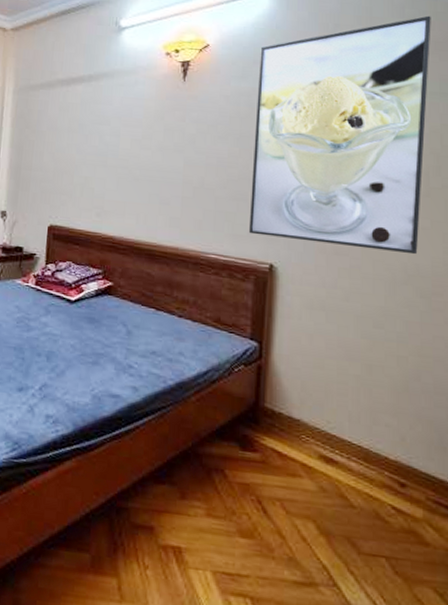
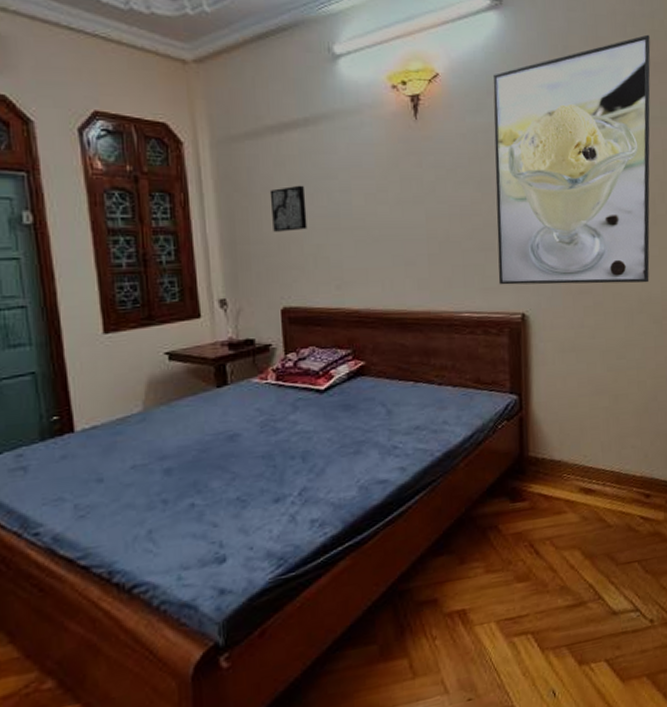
wall art: none [51,127,82,164] -> present [269,185,308,232]

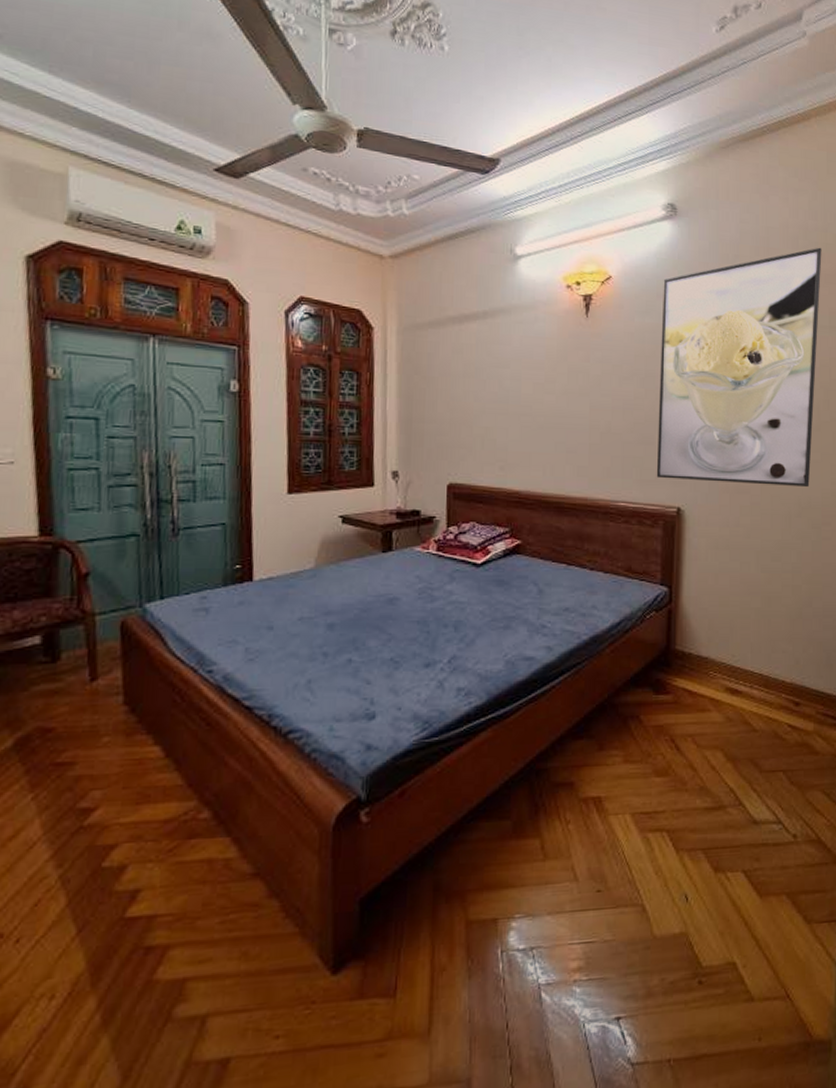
wall art: present [269,185,308,232] -> none [446,371,479,414]

